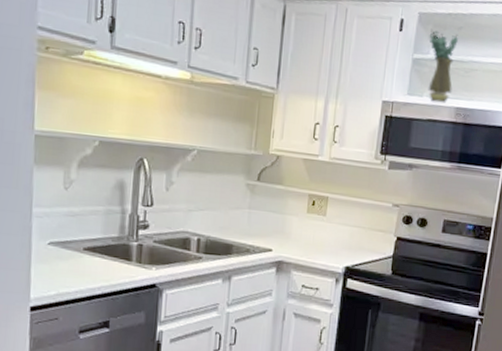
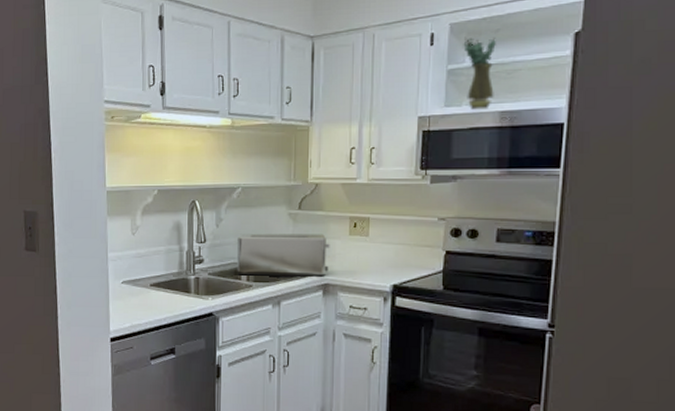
toaster: none [186,200,287,254] -> present [237,233,330,277]

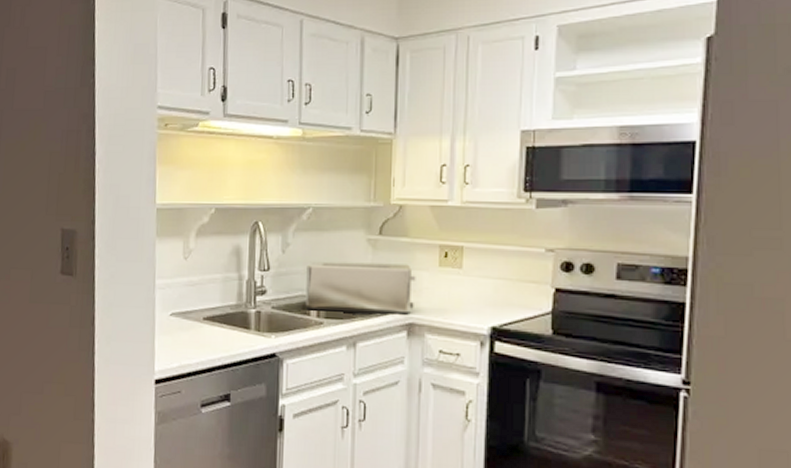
vase: present [463,37,496,111] -> none [573,41,612,125]

